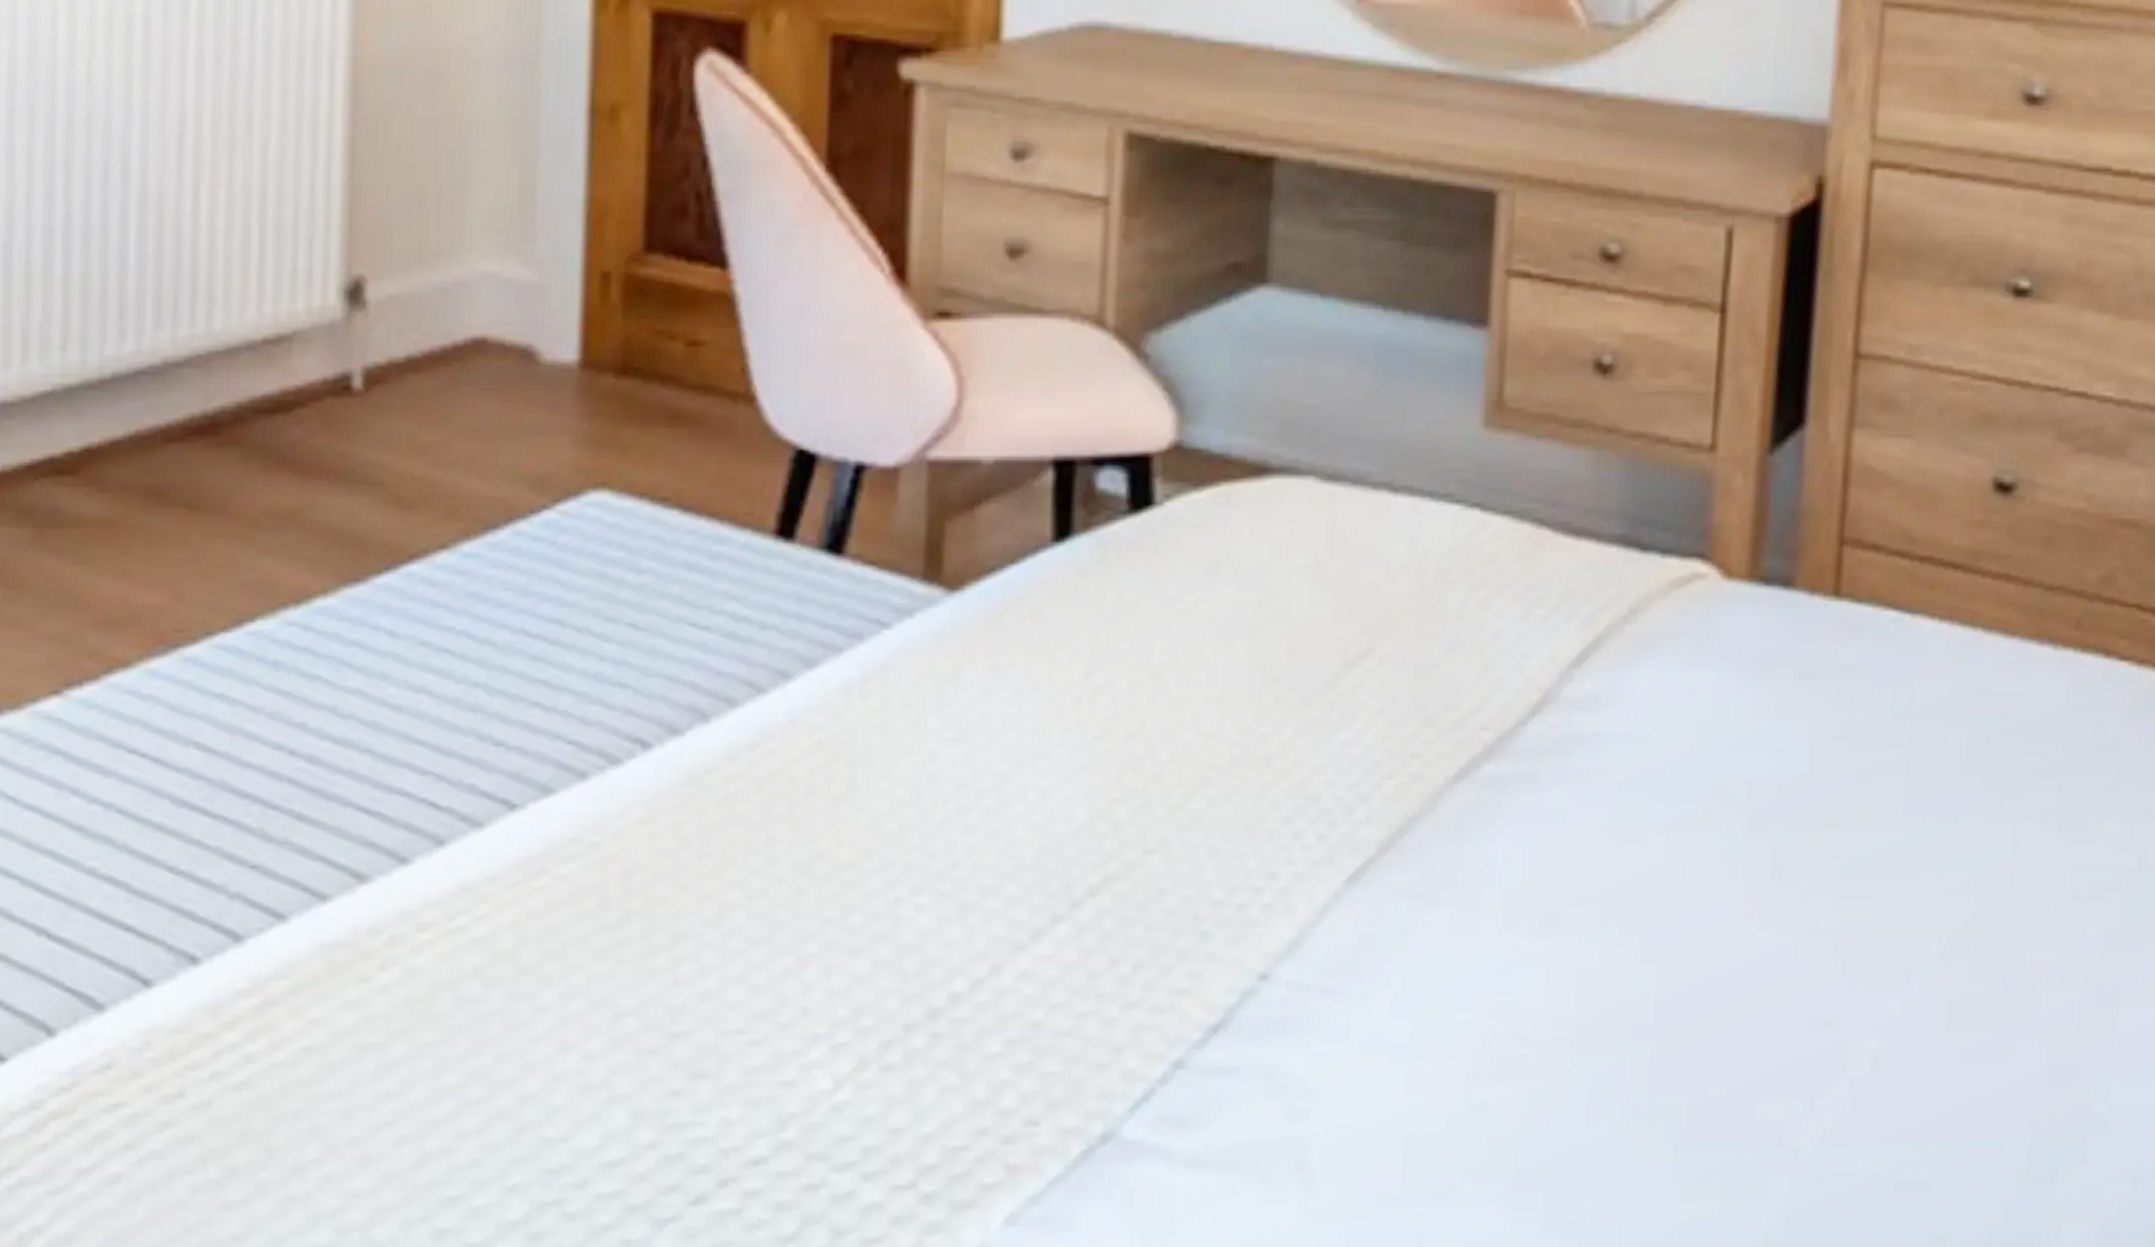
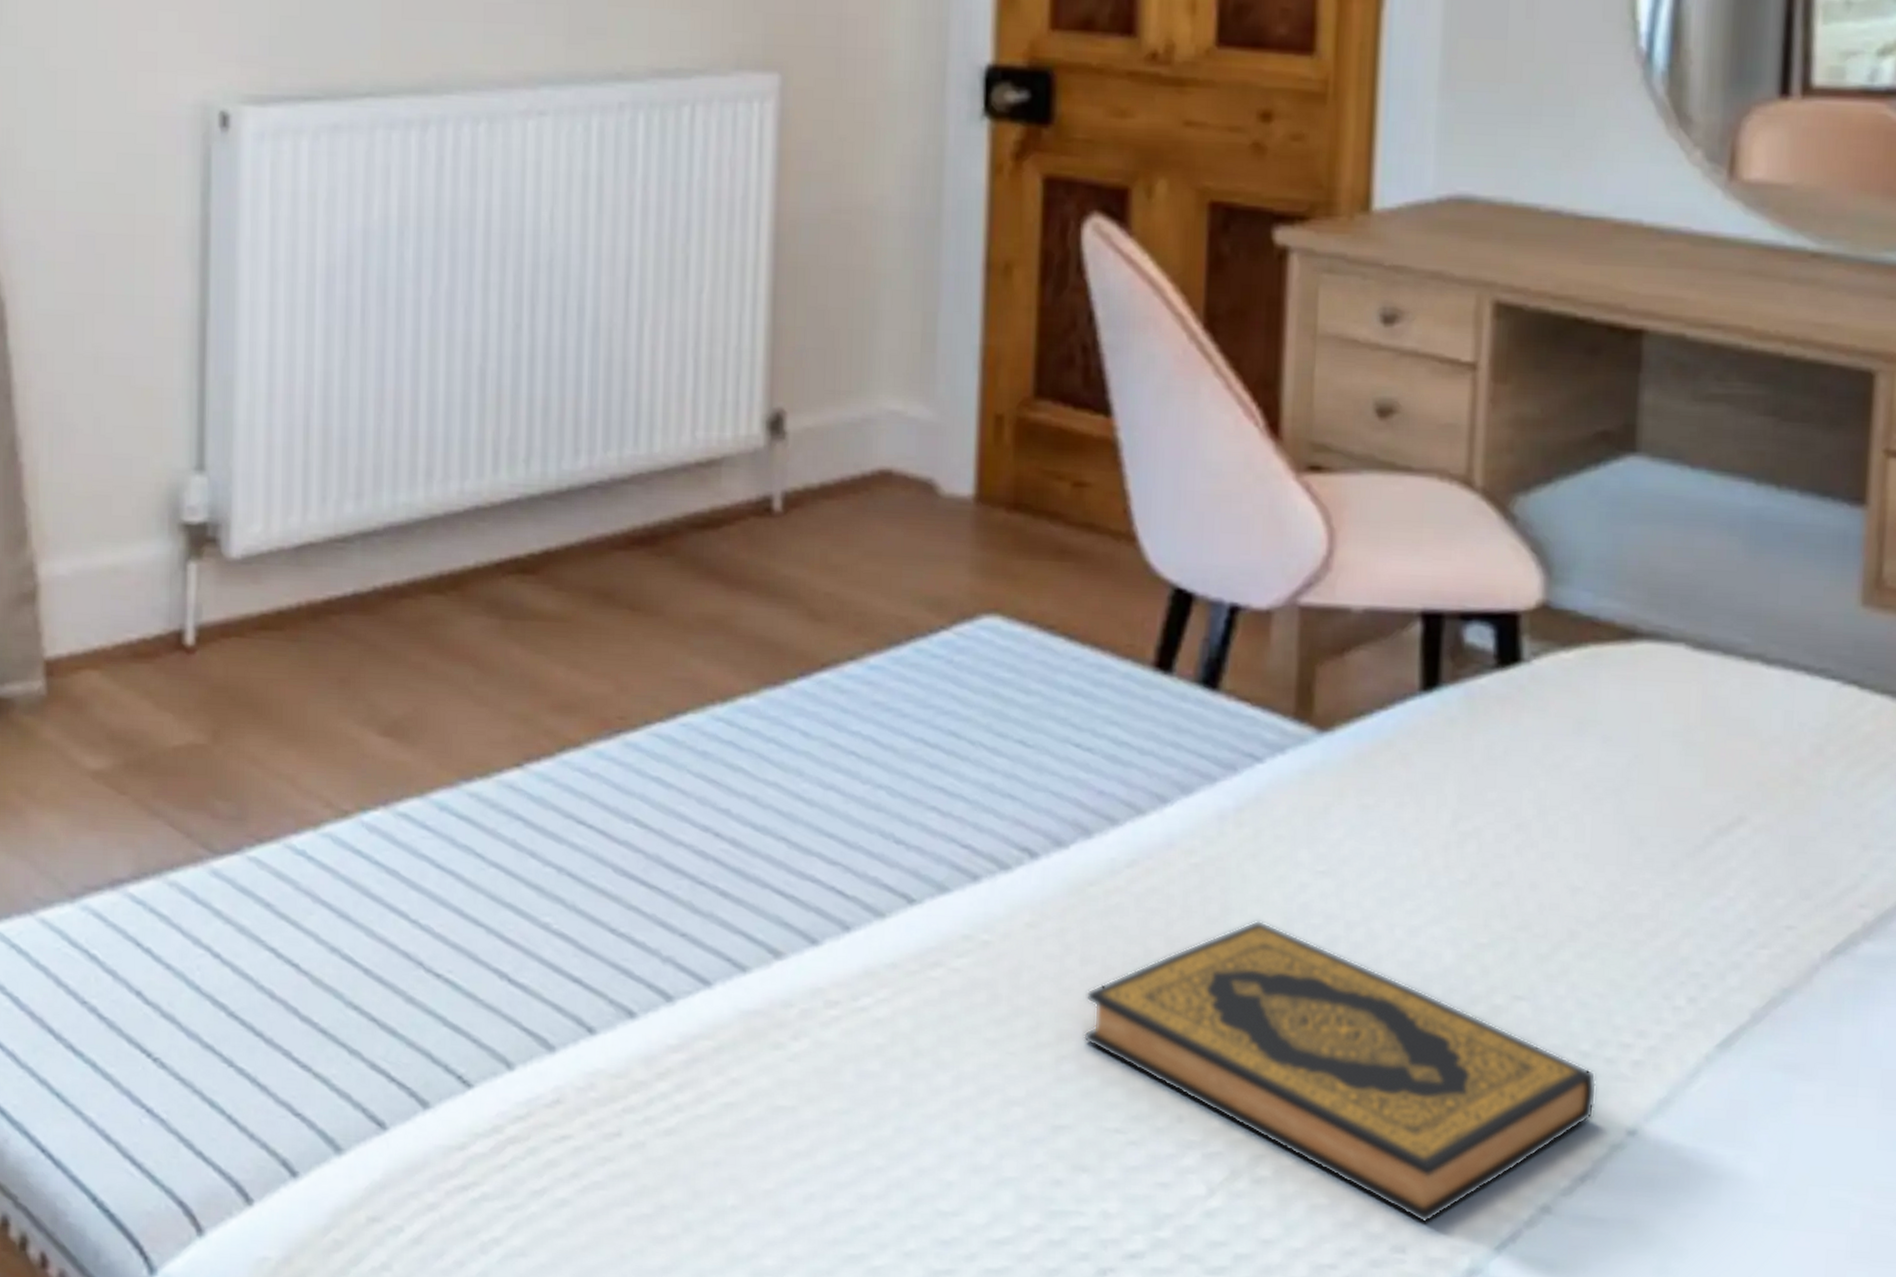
hardback book: none [701,794,1229,1092] -> present [1082,920,1597,1223]

